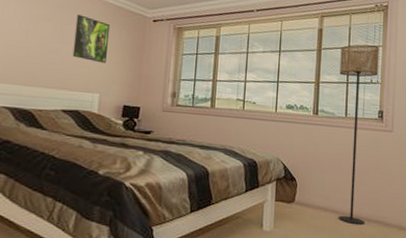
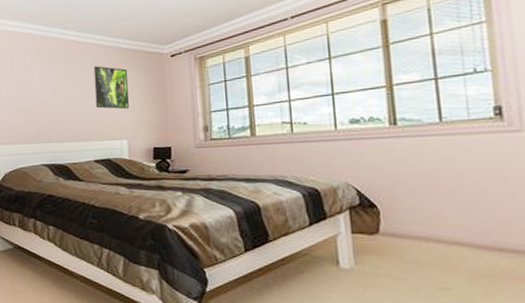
floor lamp: present [339,44,379,224] -> none [418,23,495,256]

